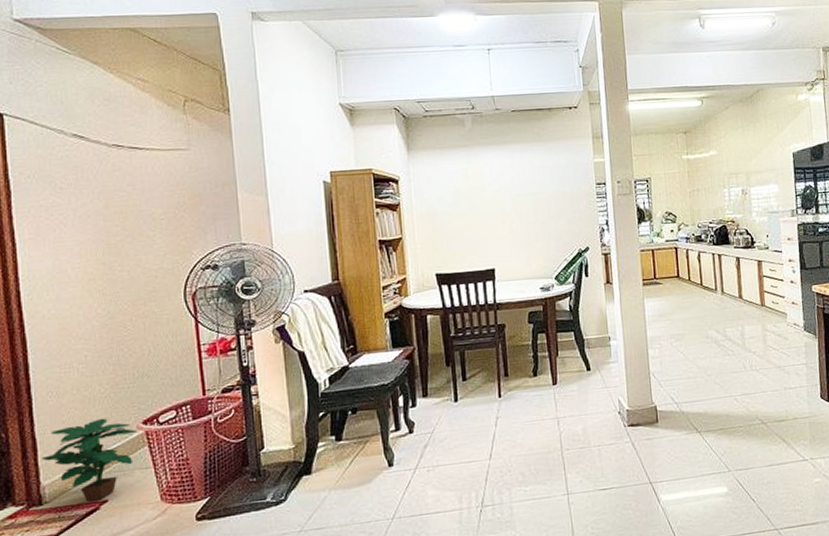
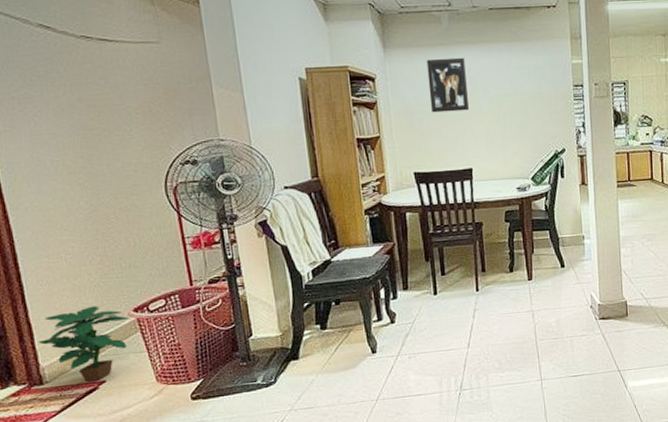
wall art: none [450,158,492,213] -> present [426,57,470,113]

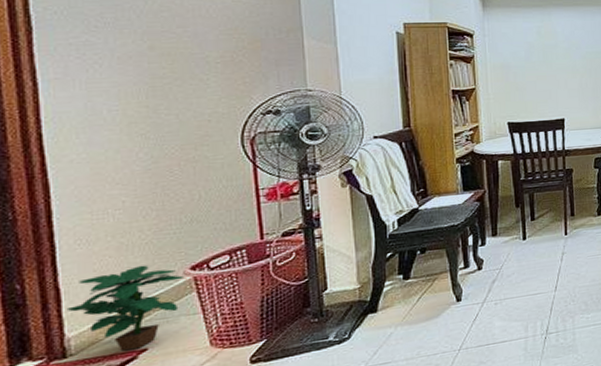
wall art: present [426,57,470,113] -> none [524,18,564,67]

